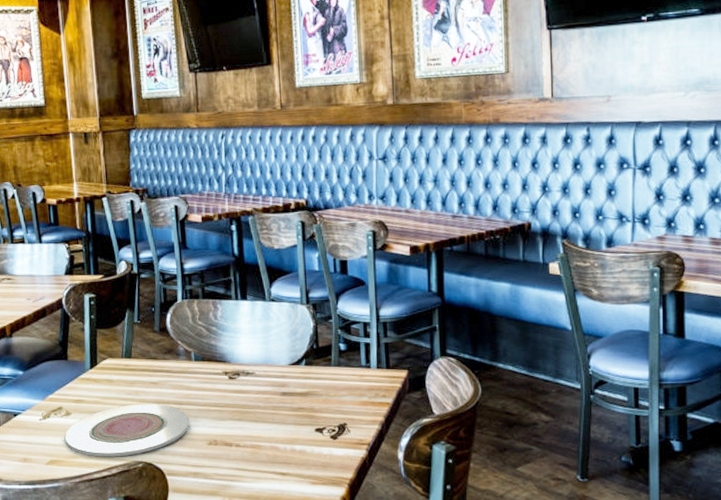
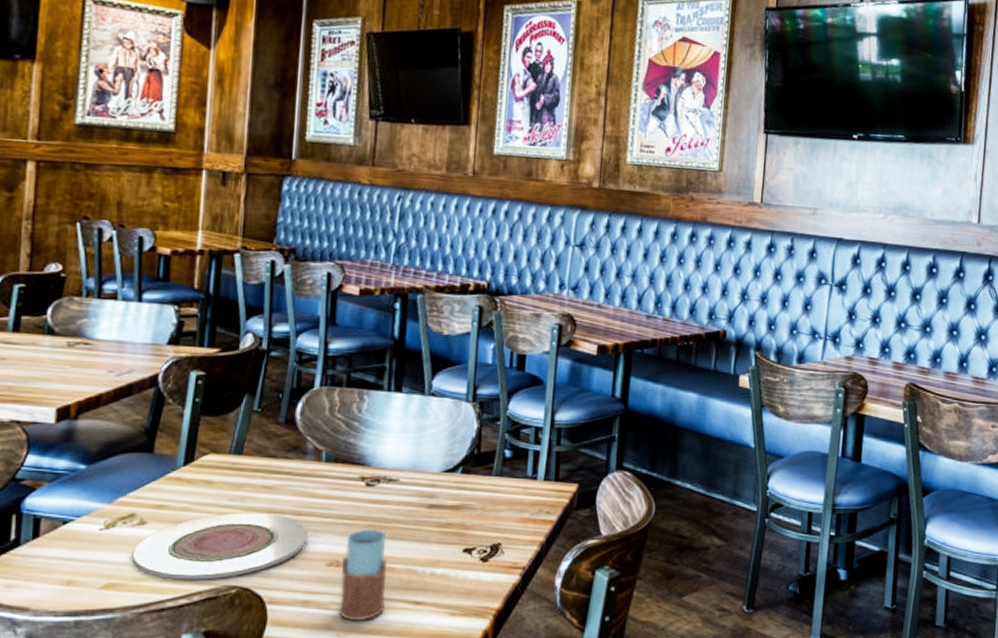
drinking glass: none [219,414,258,489] -> present [339,529,388,622]

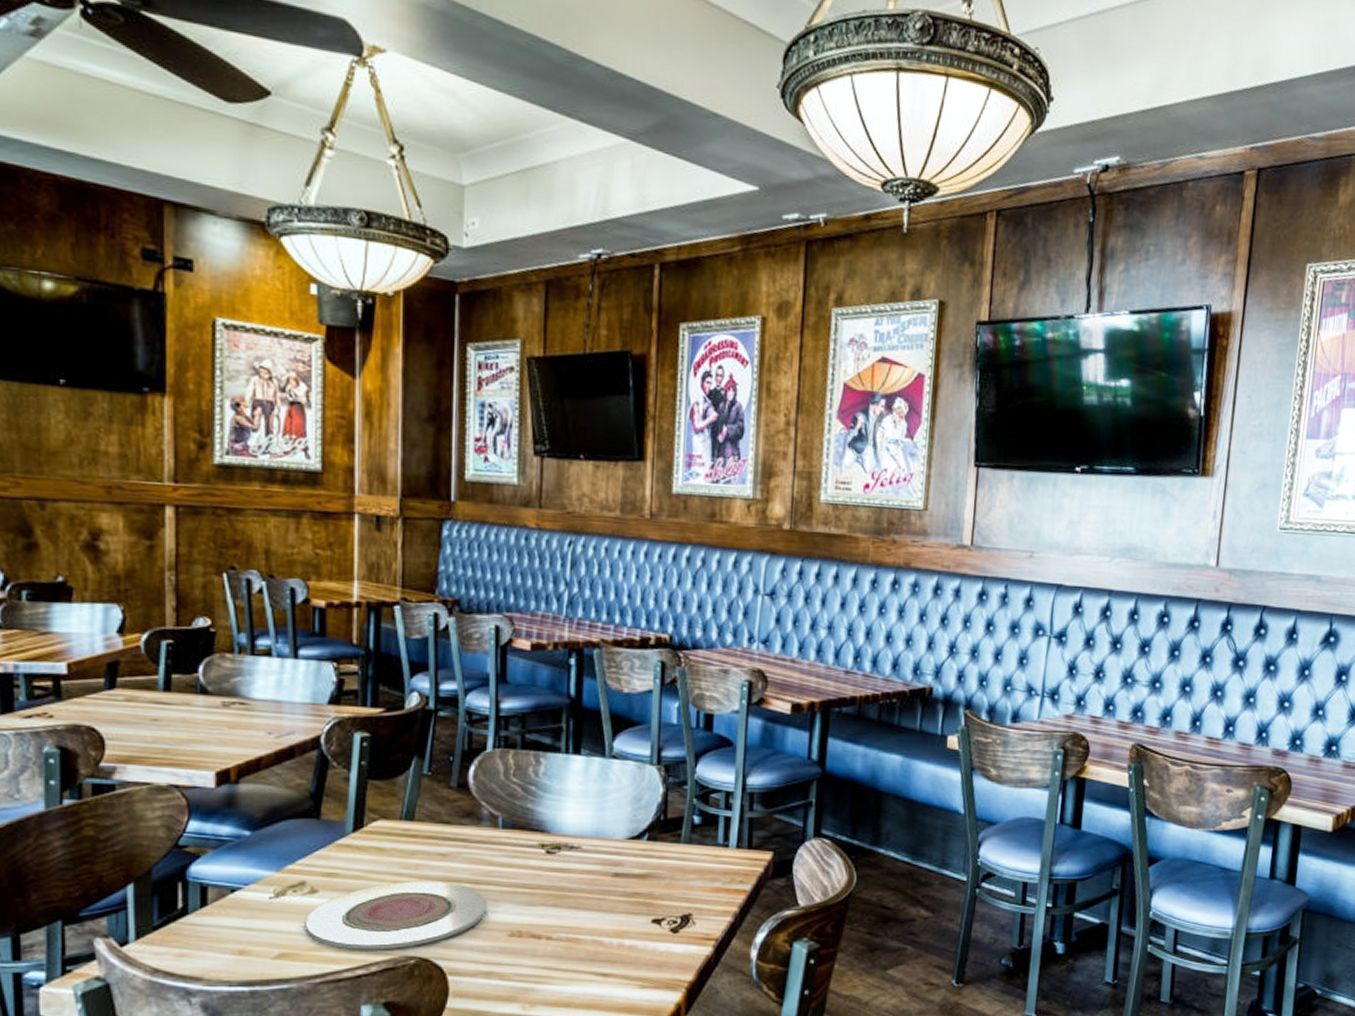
drinking glass: present [339,529,388,622] -> none [523,898,572,994]

